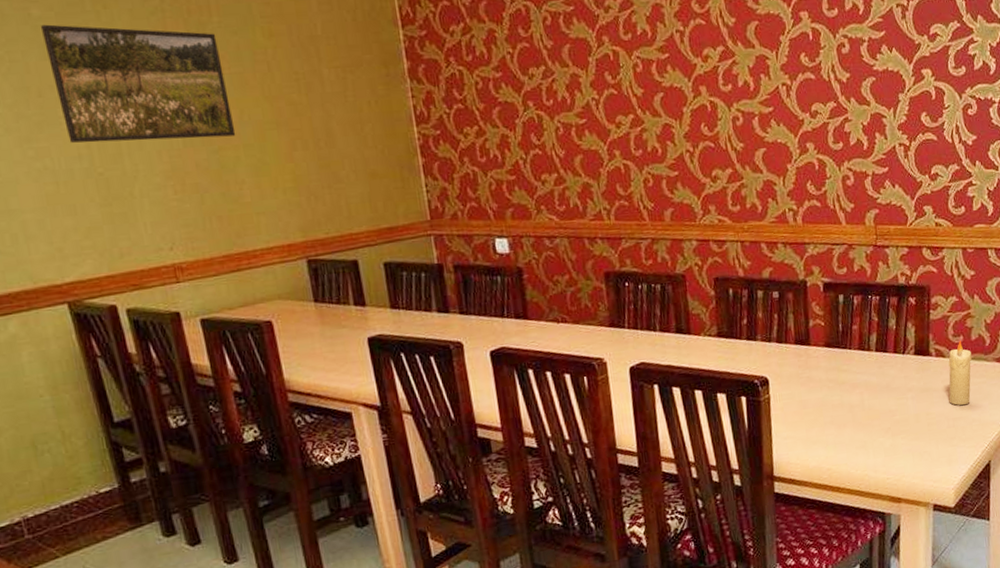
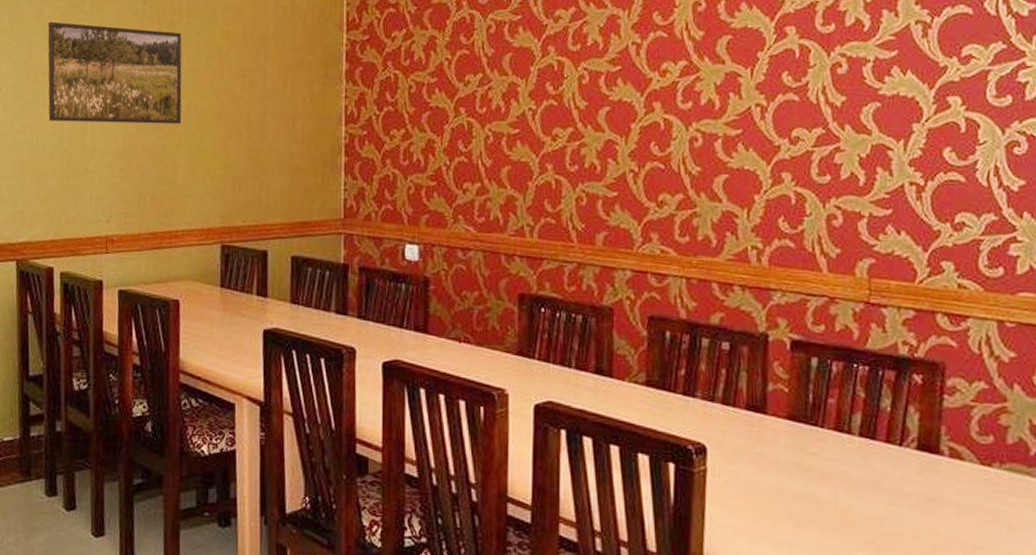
candle: present [948,340,972,406] -> none [967,442,1007,531]

